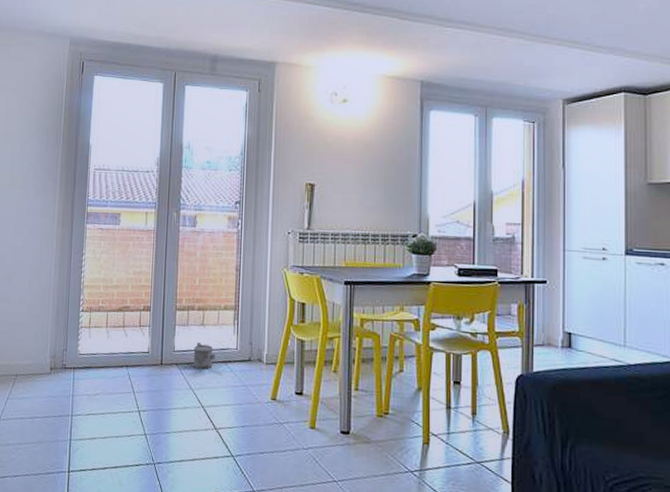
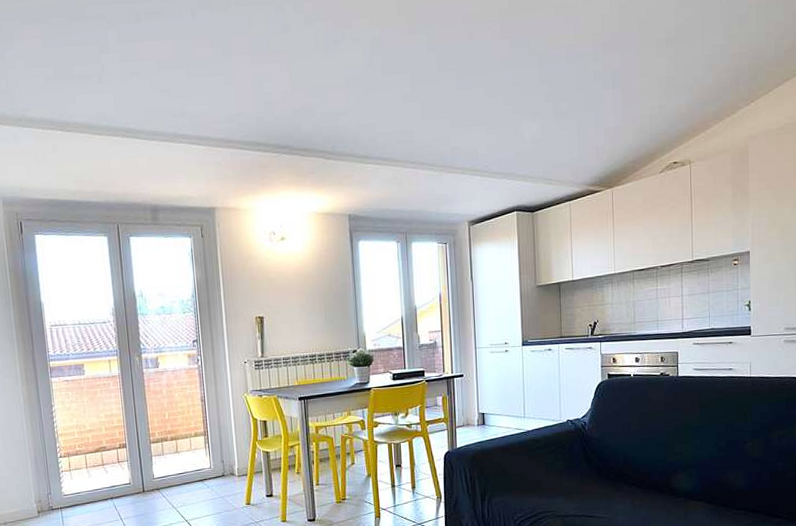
watering can: present [193,342,215,370] -> none [172,467,192,491]

